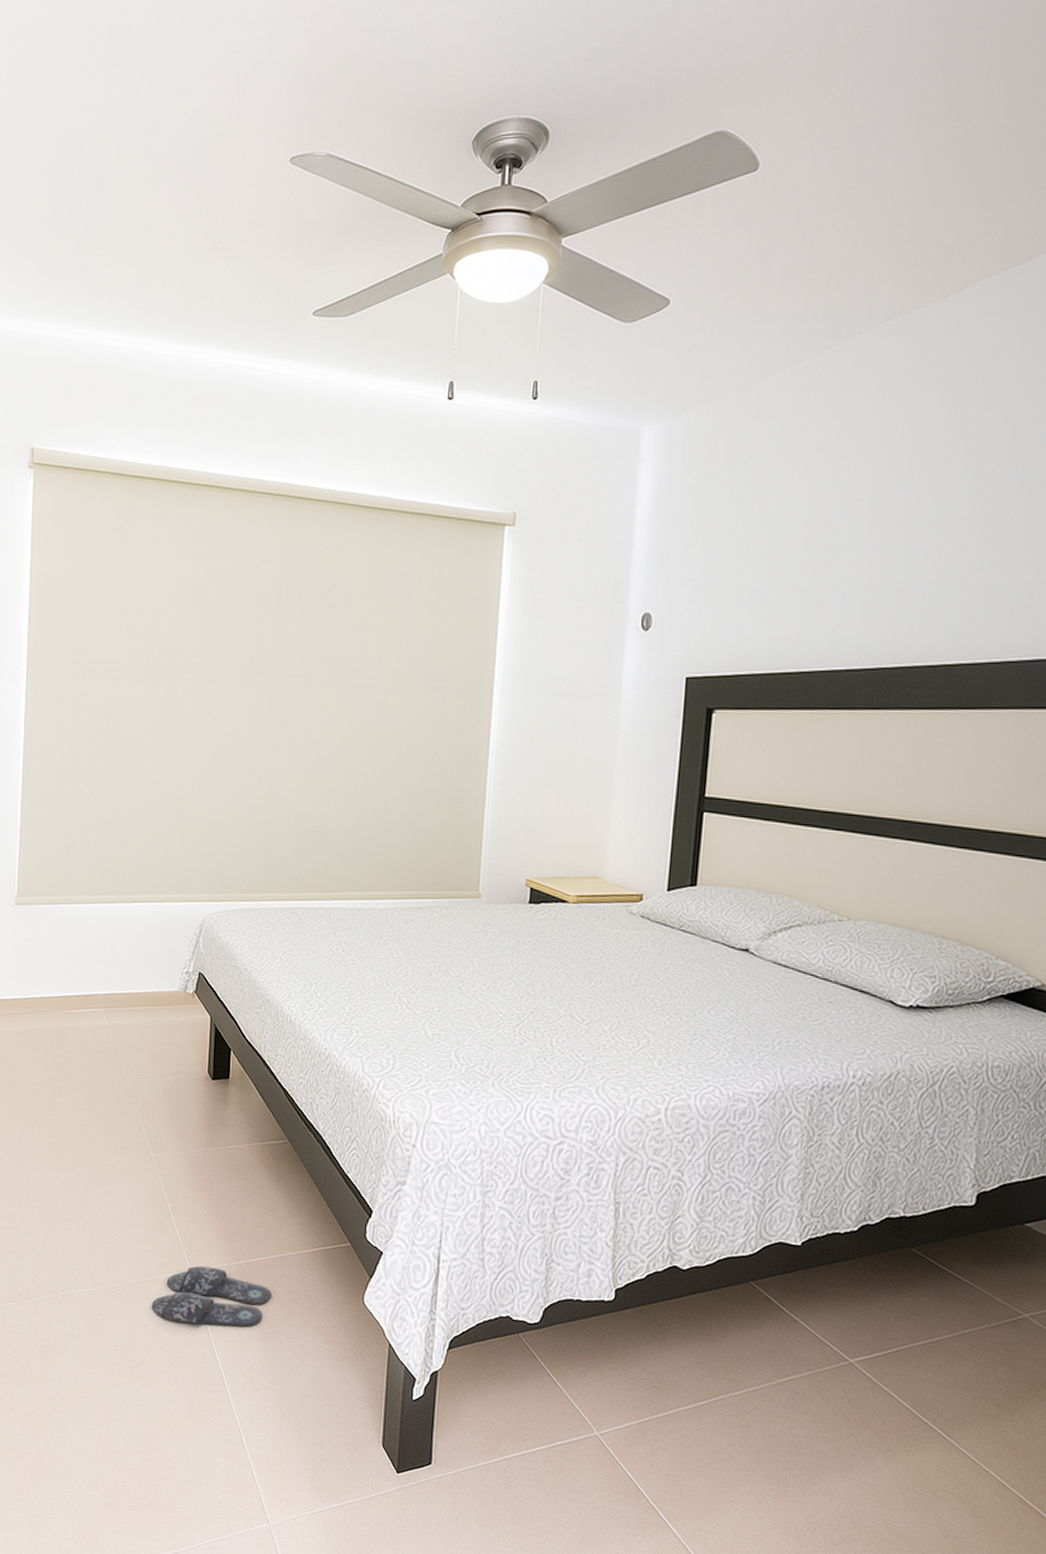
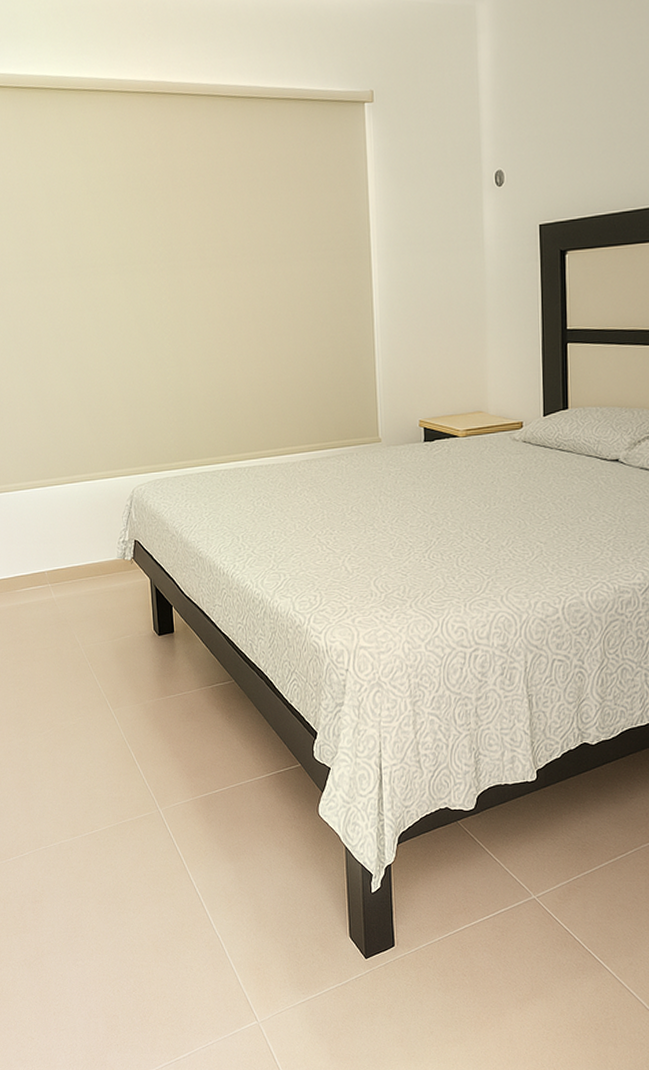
slippers: present [152,1265,271,1327] -> none [128,803,236,857]

